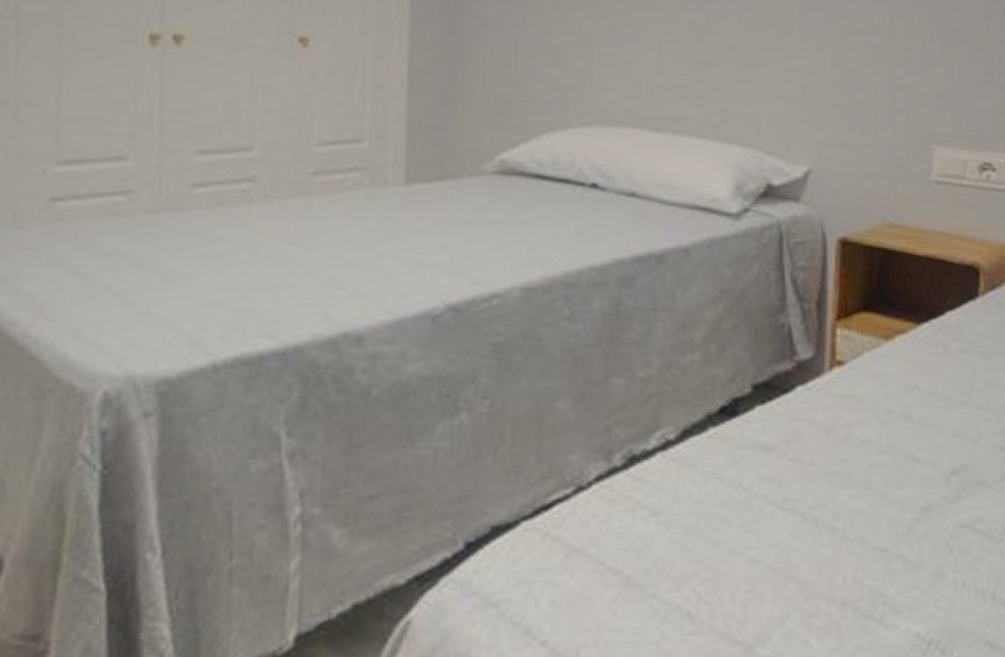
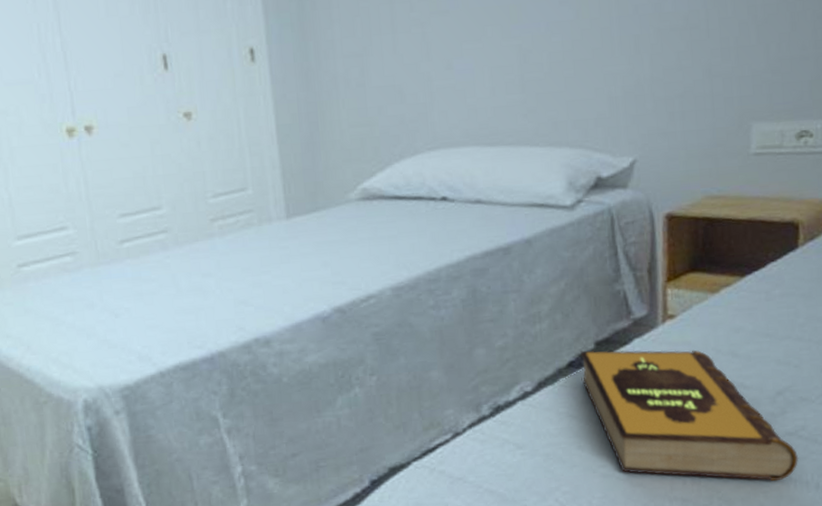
hardback book: none [734,394,974,587] -> present [580,350,799,482]

